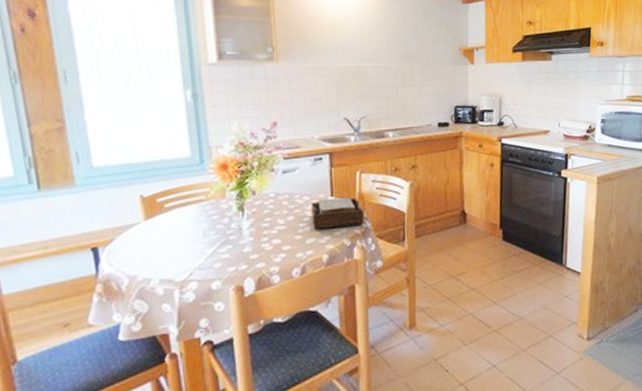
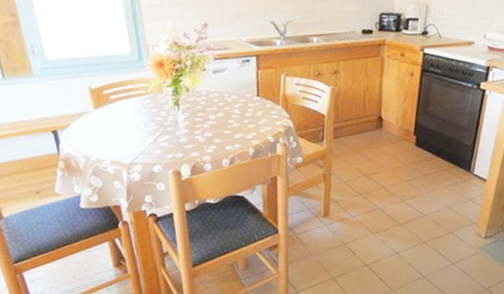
napkin holder: present [312,197,364,230] -> none [239,98,287,126]

